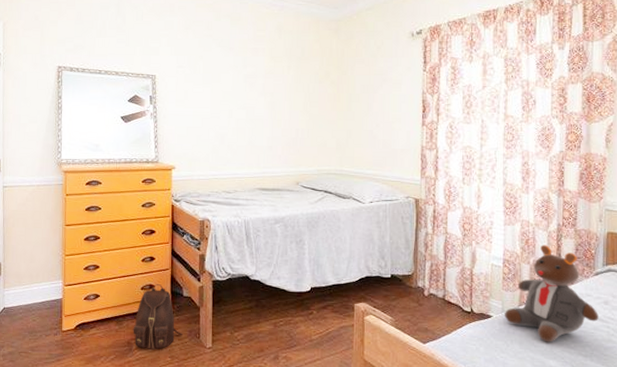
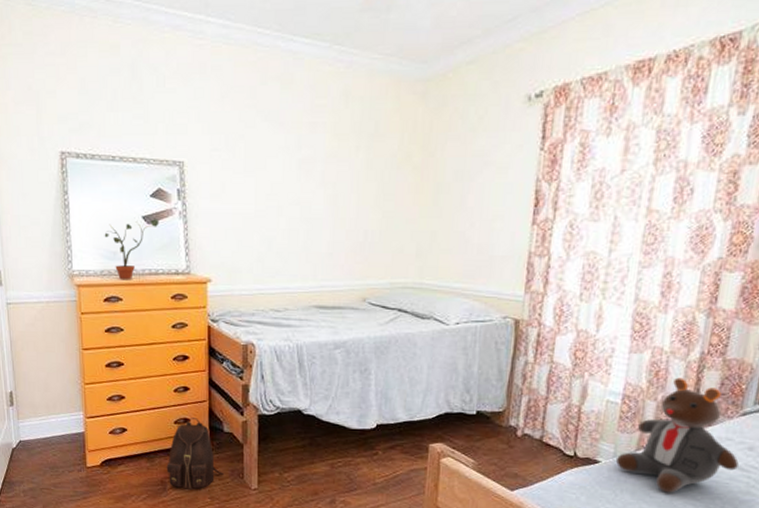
potted plant: none [89,119,135,168] -> present [104,219,159,280]

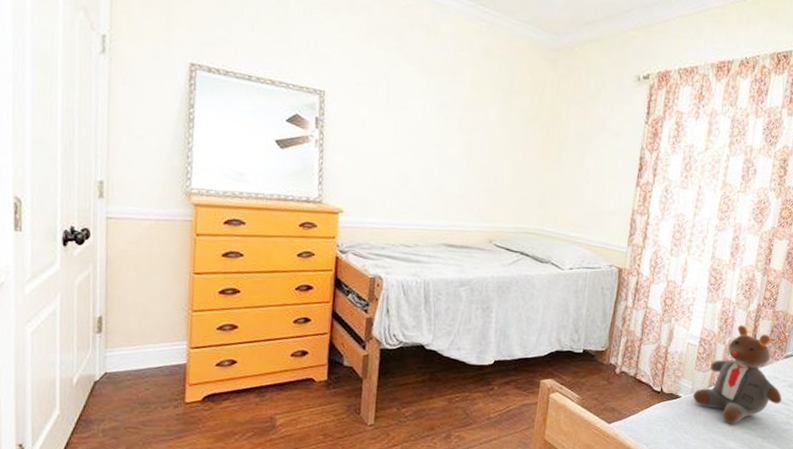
potted plant: present [104,219,159,280] -> none [231,144,294,204]
backpack: present [165,418,225,489] -> none [276,350,341,426]

